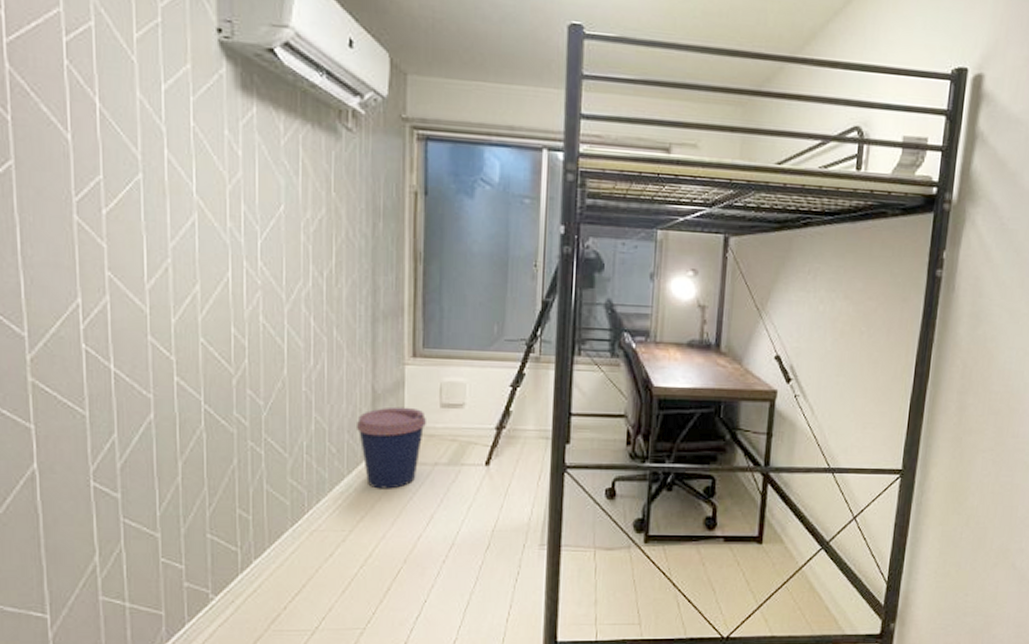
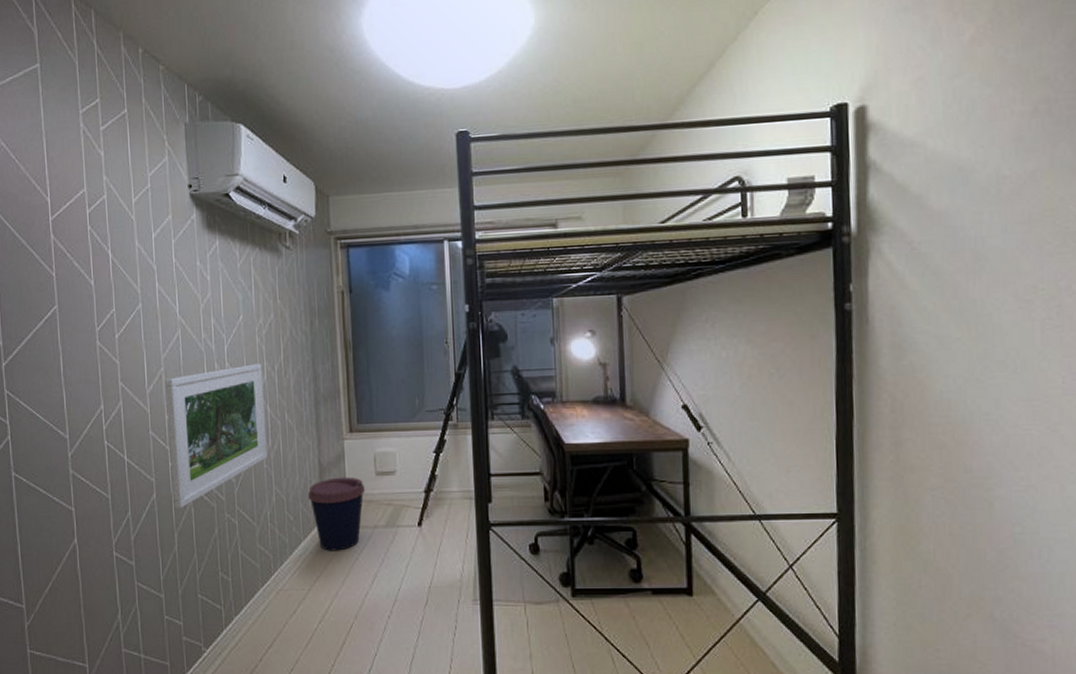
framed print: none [172,266,308,432] -> present [165,364,268,508]

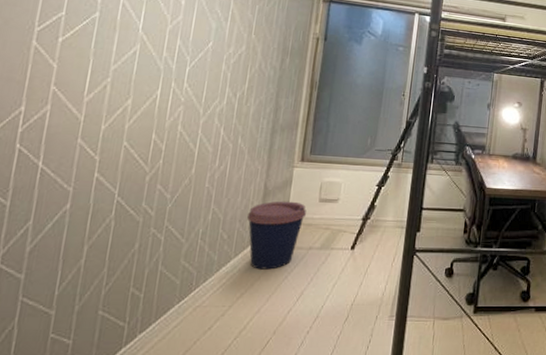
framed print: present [165,364,268,508] -> none [90,88,224,221]

